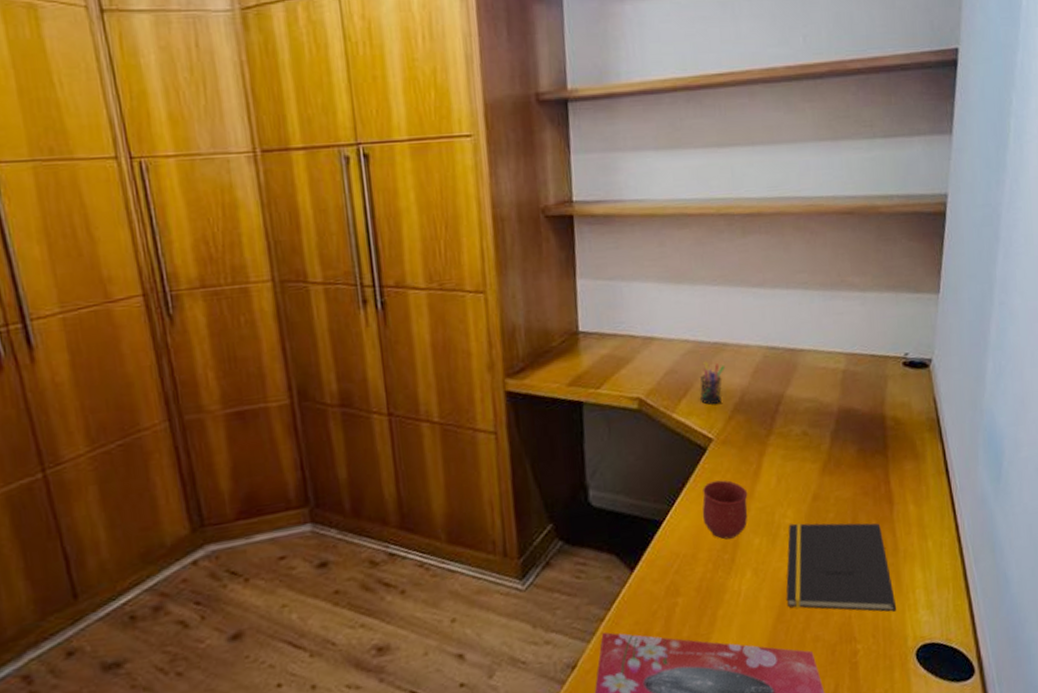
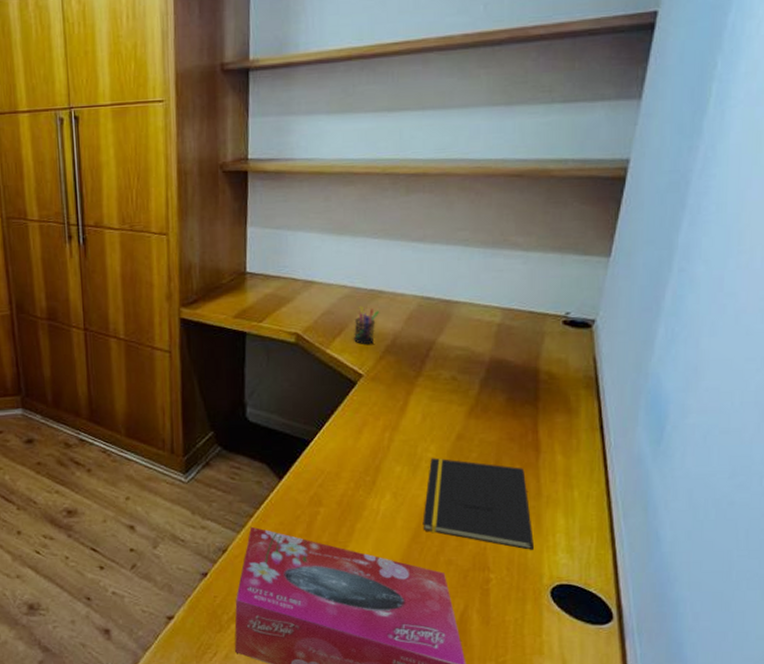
mug: present [702,480,748,540] -> none [348,412,393,464]

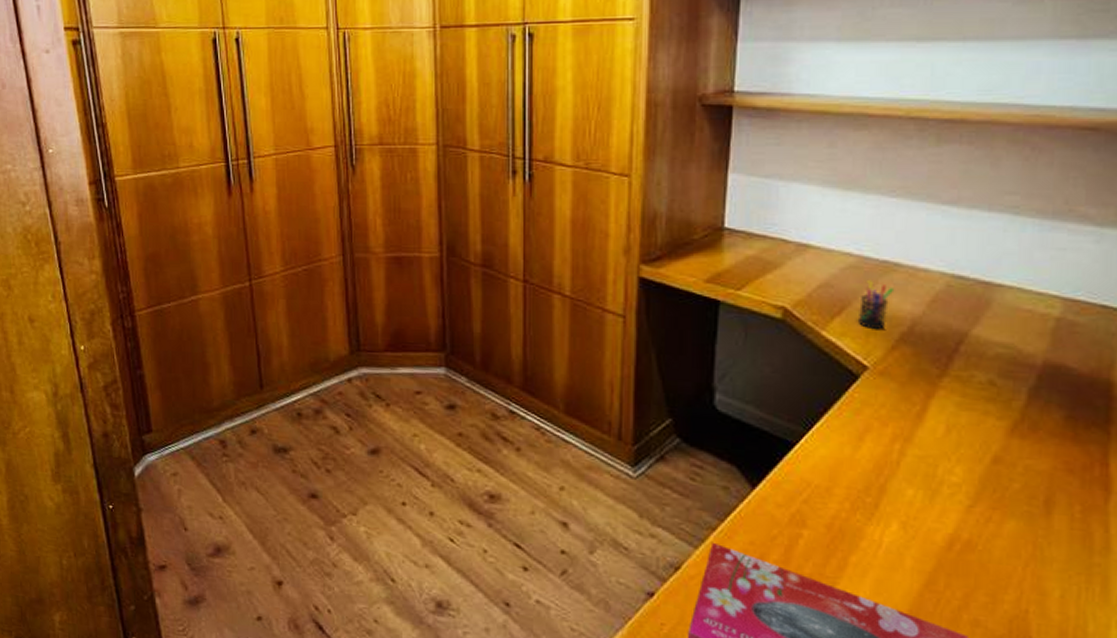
notepad: present [422,458,534,550] -> none [940,483,1097,623]

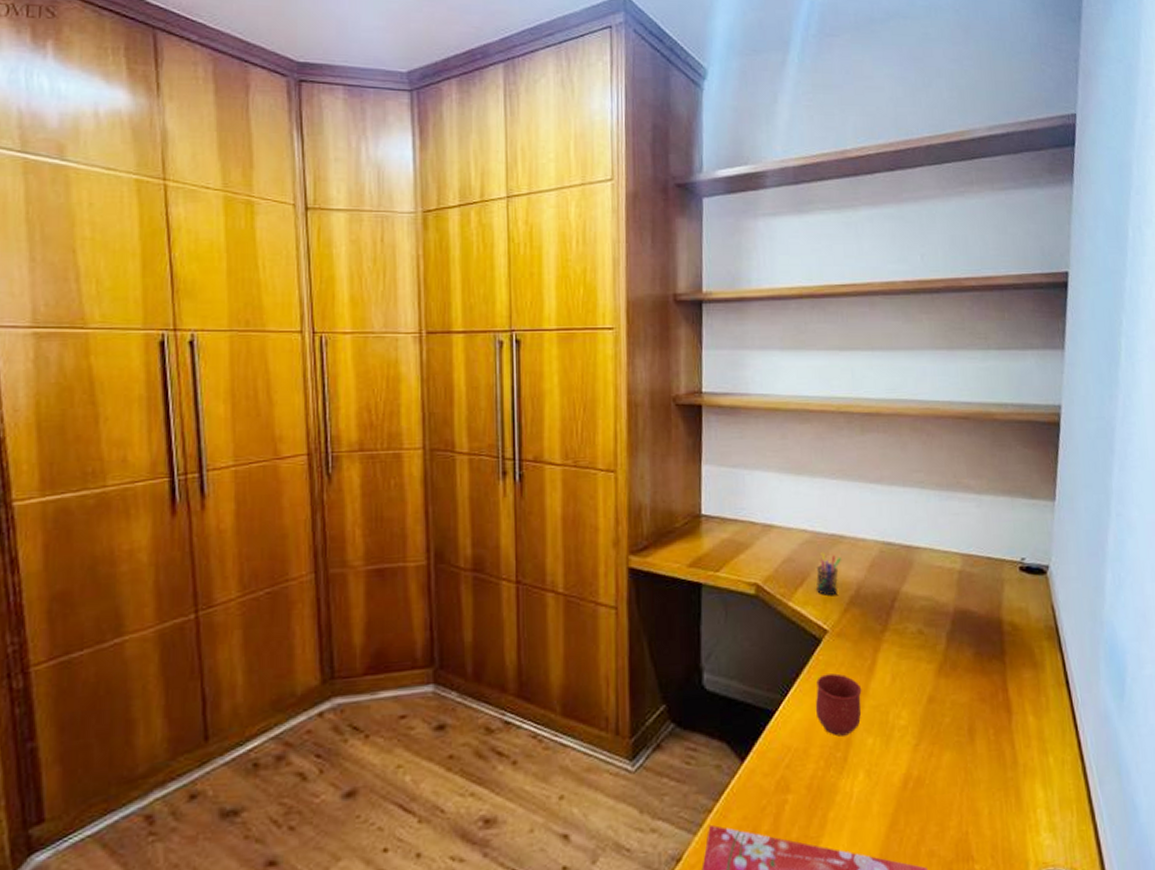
mug: none [844,413,905,482] -> present [815,673,862,737]

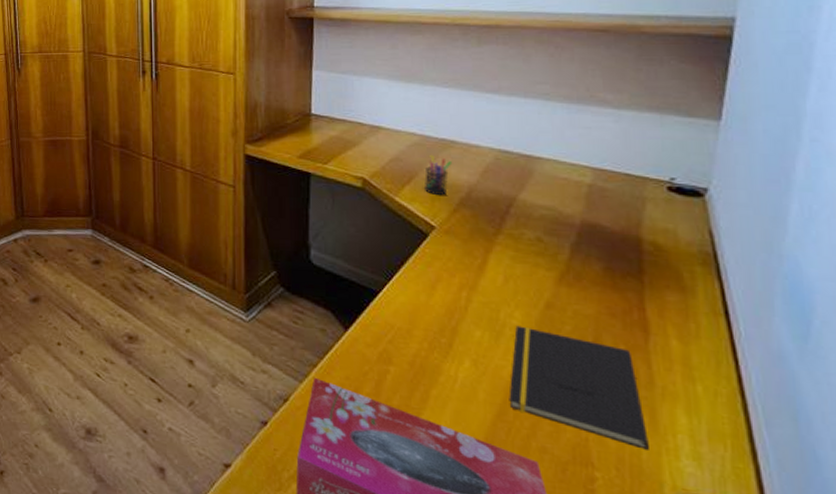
mug: present [815,673,862,737] -> none [420,266,471,325]
notepad: none [899,725,1016,832] -> present [509,325,649,450]

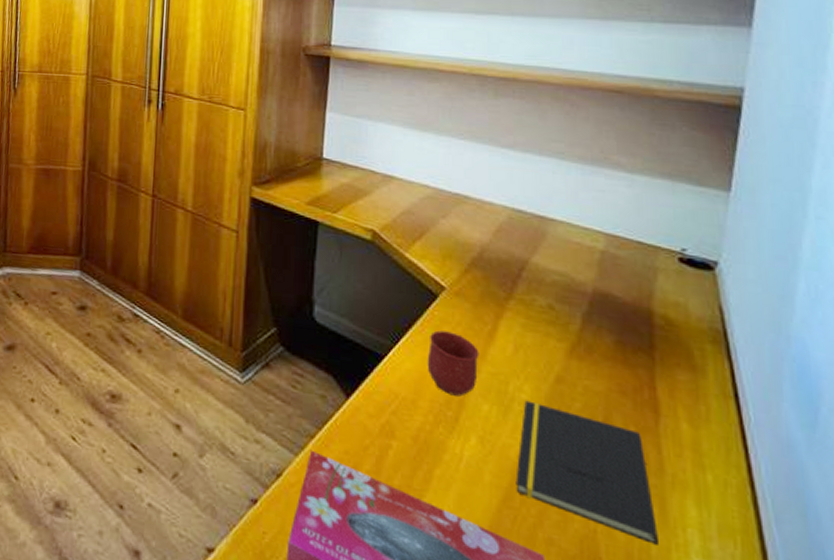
mug: none [420,266,471,325] -> present [427,330,479,397]
pen holder: present [424,154,453,195] -> none [436,209,466,254]

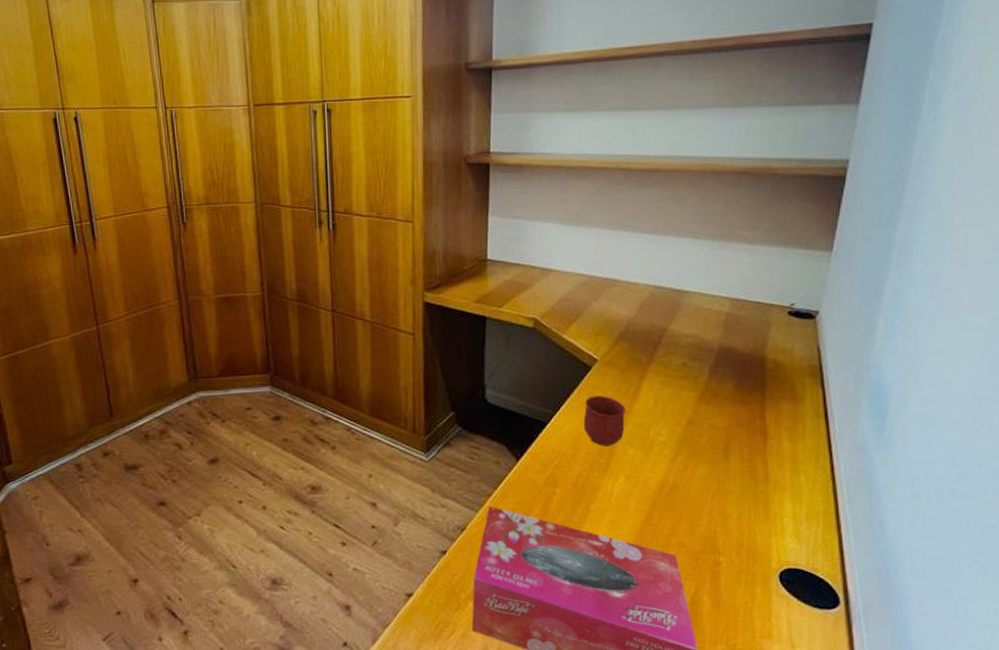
notepad: present [515,400,658,545] -> none [655,441,762,534]

